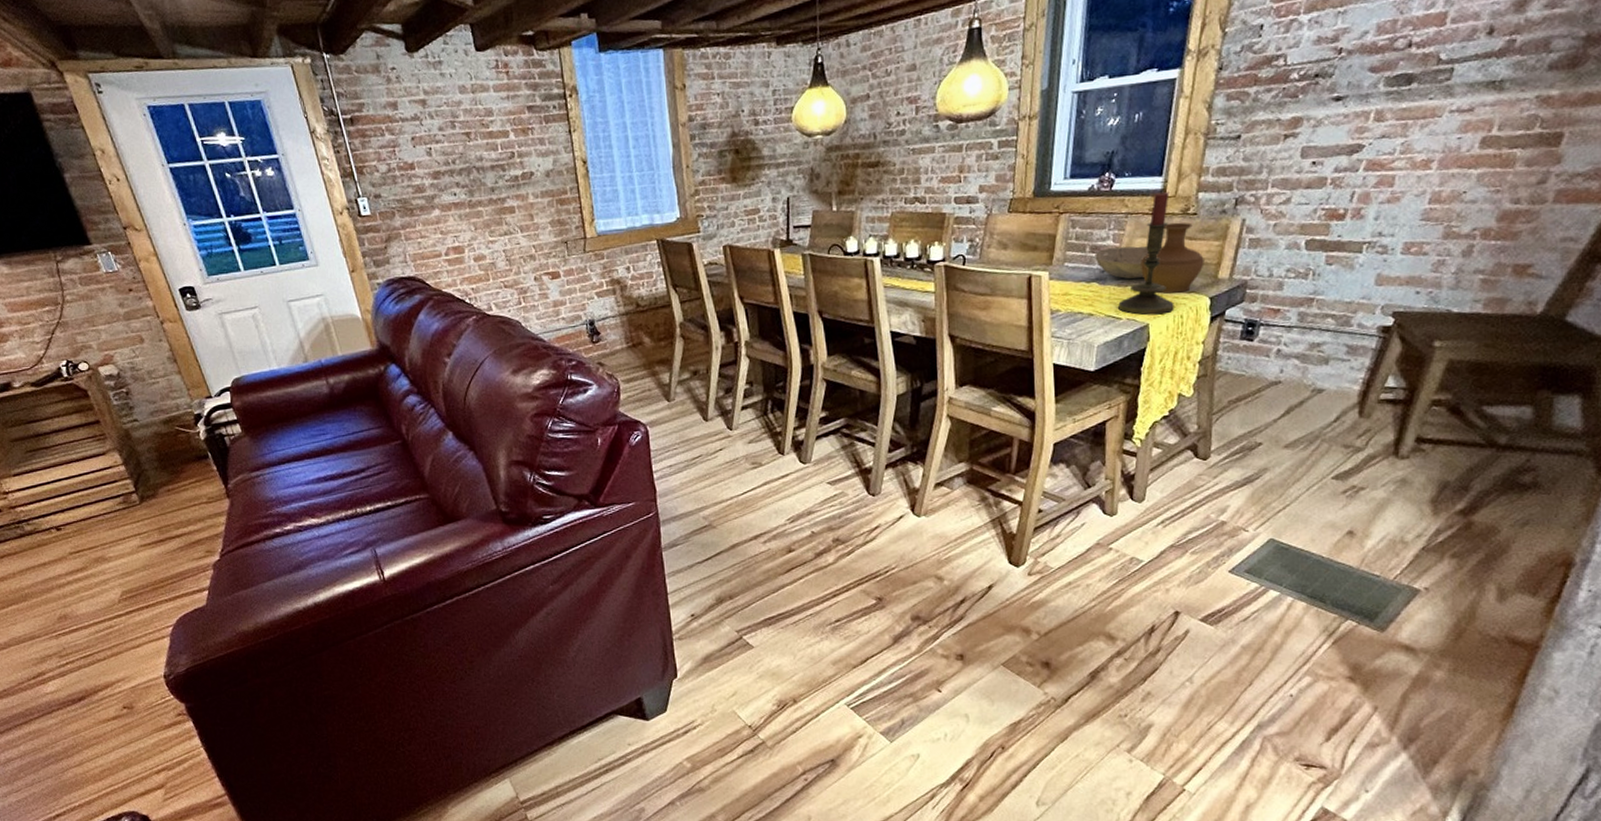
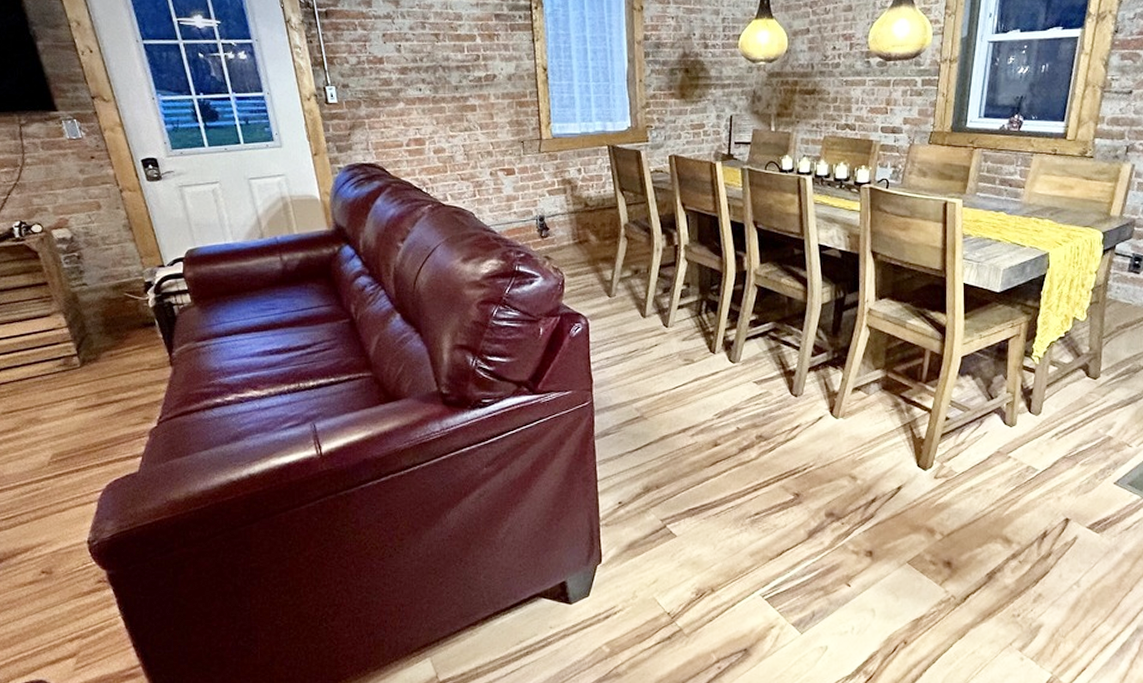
bowl: present [1095,246,1149,279] -> none [1003,182,1051,211]
candle: present [1118,188,1174,316] -> none [1023,132,1072,245]
vase: present [1141,222,1204,295] -> none [1043,163,1099,227]

